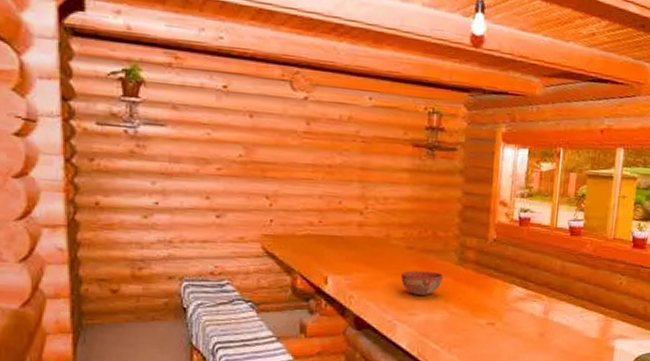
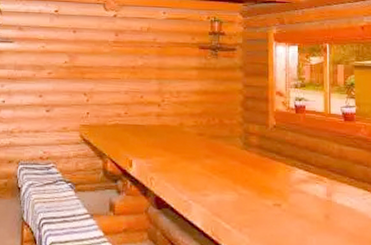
bowl: present [401,270,444,295] -> none [194,154,232,177]

